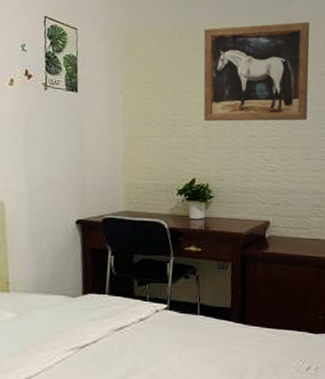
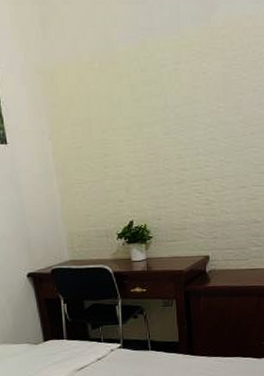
wall art: present [203,21,310,122] -> none [124,29,240,159]

